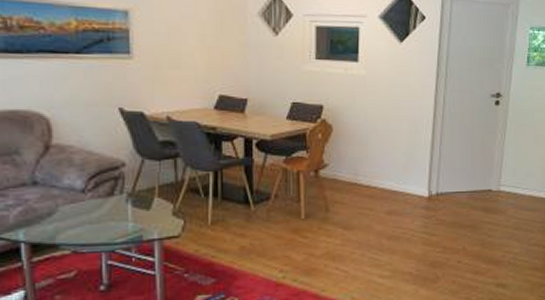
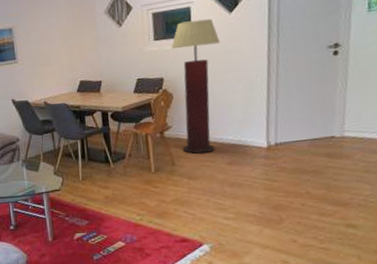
floor lamp: none [335,43,389,199] -> present [171,18,221,154]

